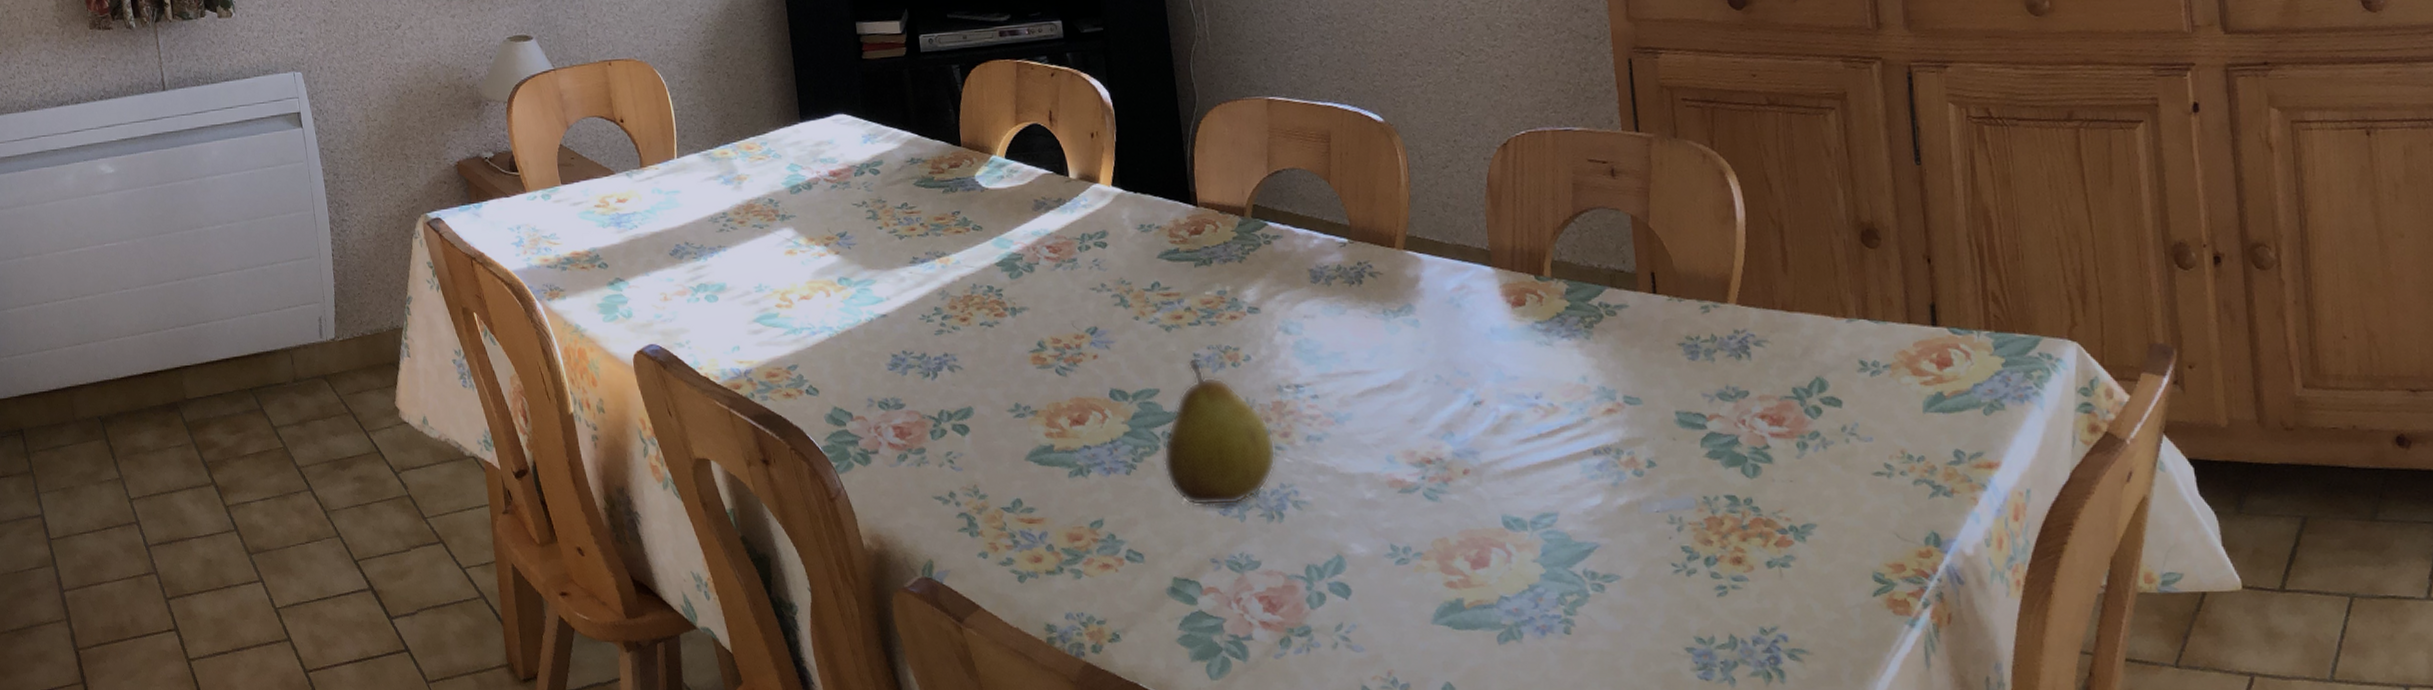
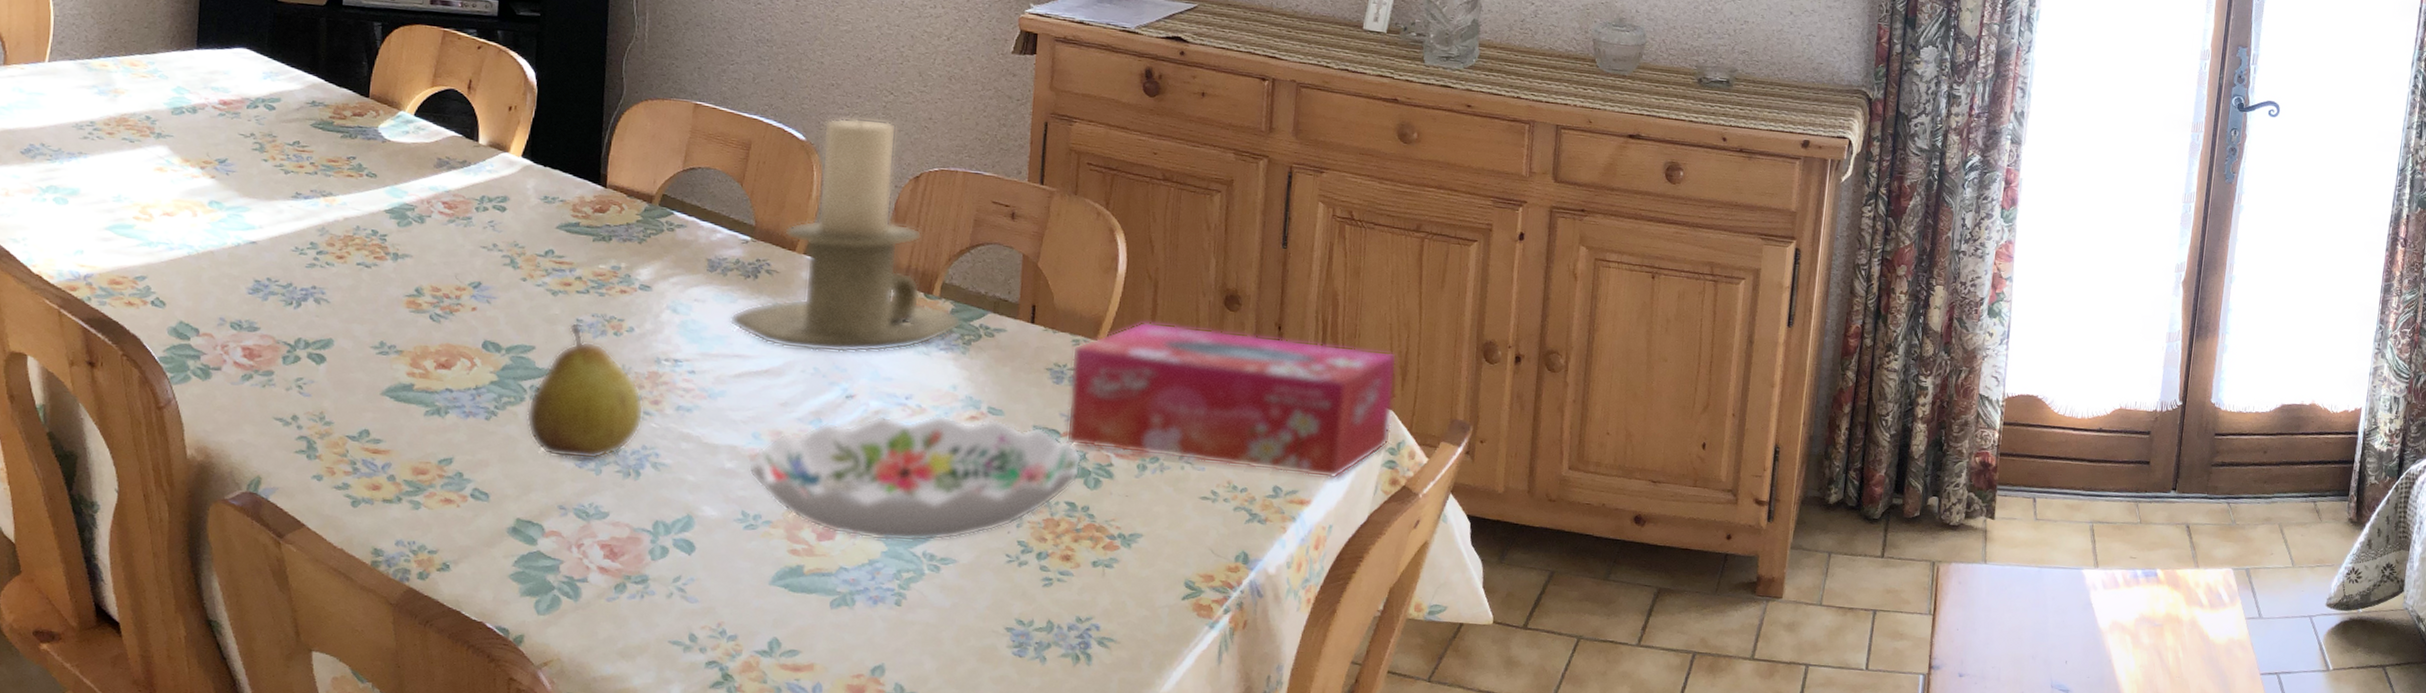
candle holder: none [1342,85,1579,358] -> present [729,118,961,353]
decorative bowl: none [1388,408,1736,563] -> present [748,414,1083,542]
tissue box: none [1703,271,2081,434] -> present [1066,321,1398,479]

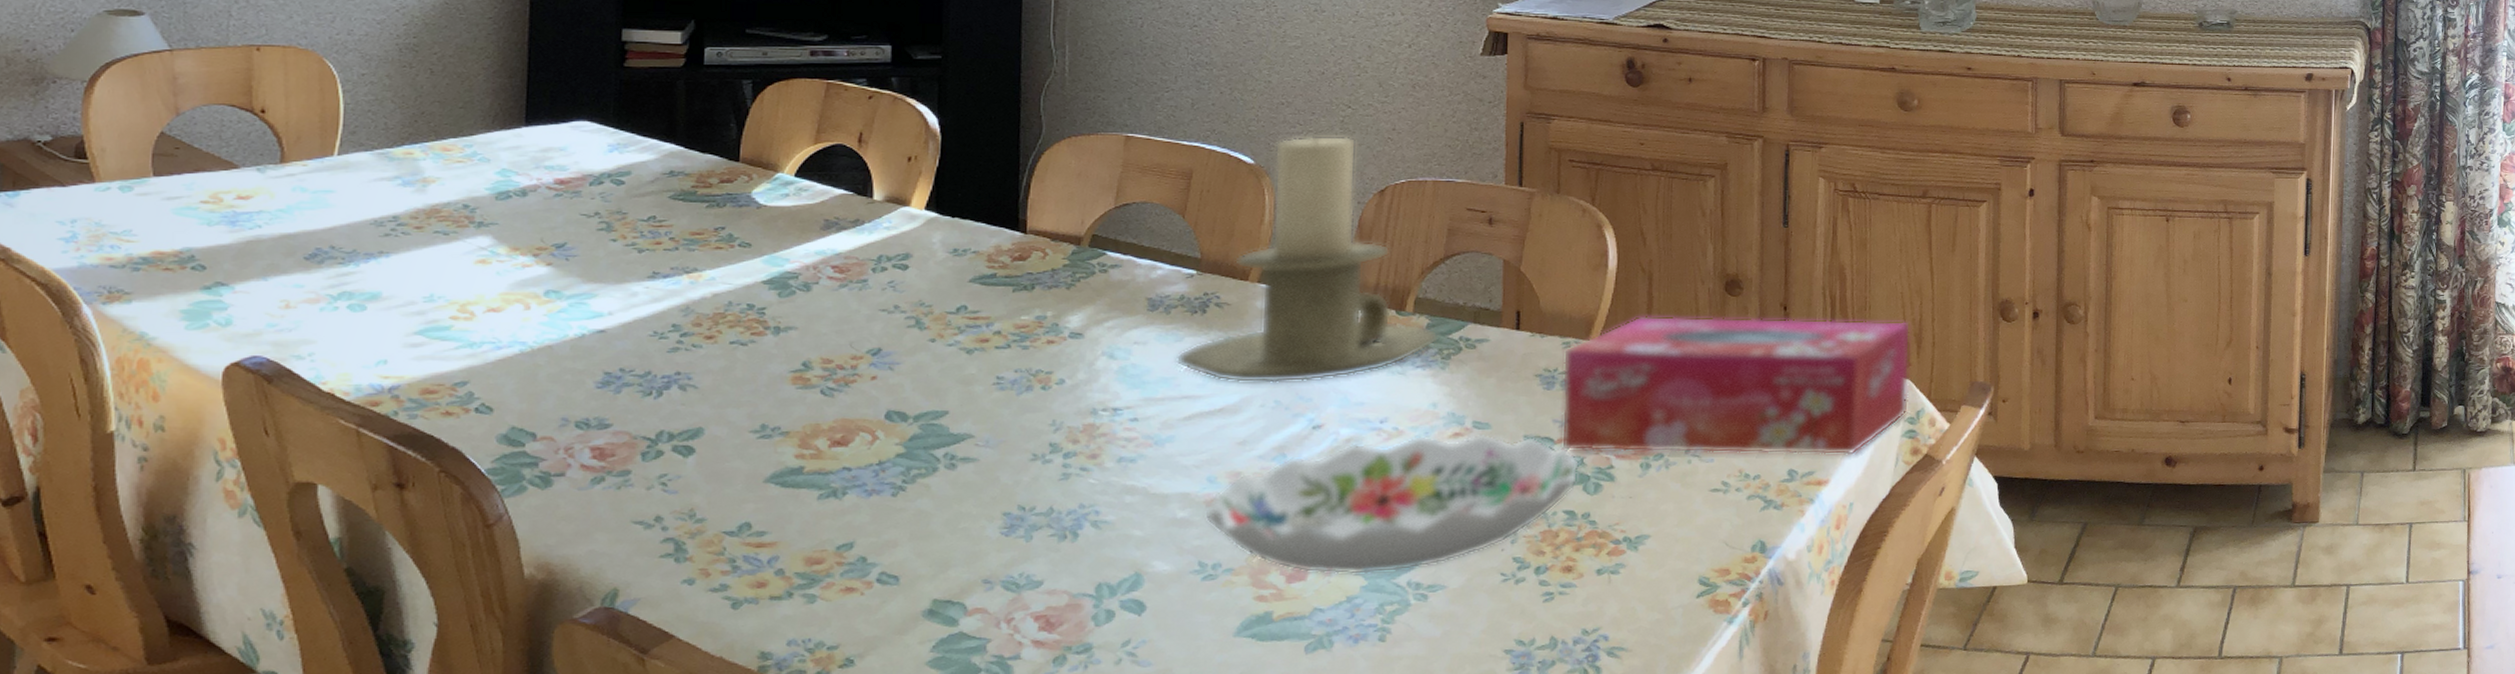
fruit: present [525,323,644,460] -> none [940,381,1080,527]

